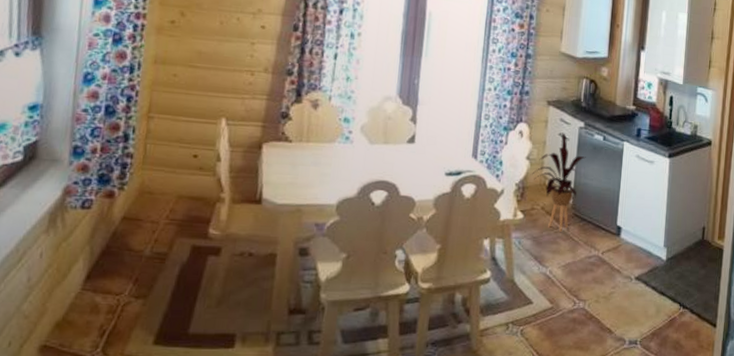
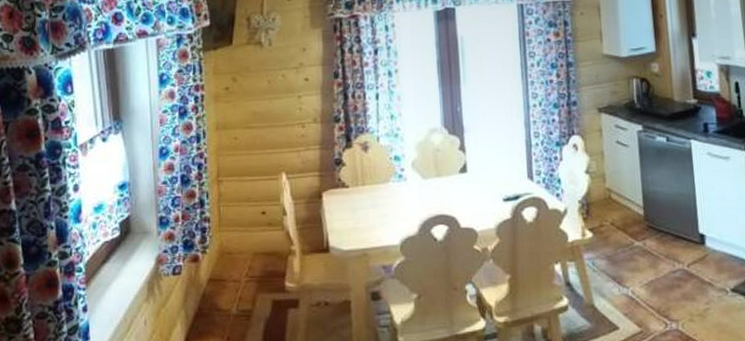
house plant: present [532,132,586,232] -> none [594,139,651,247]

